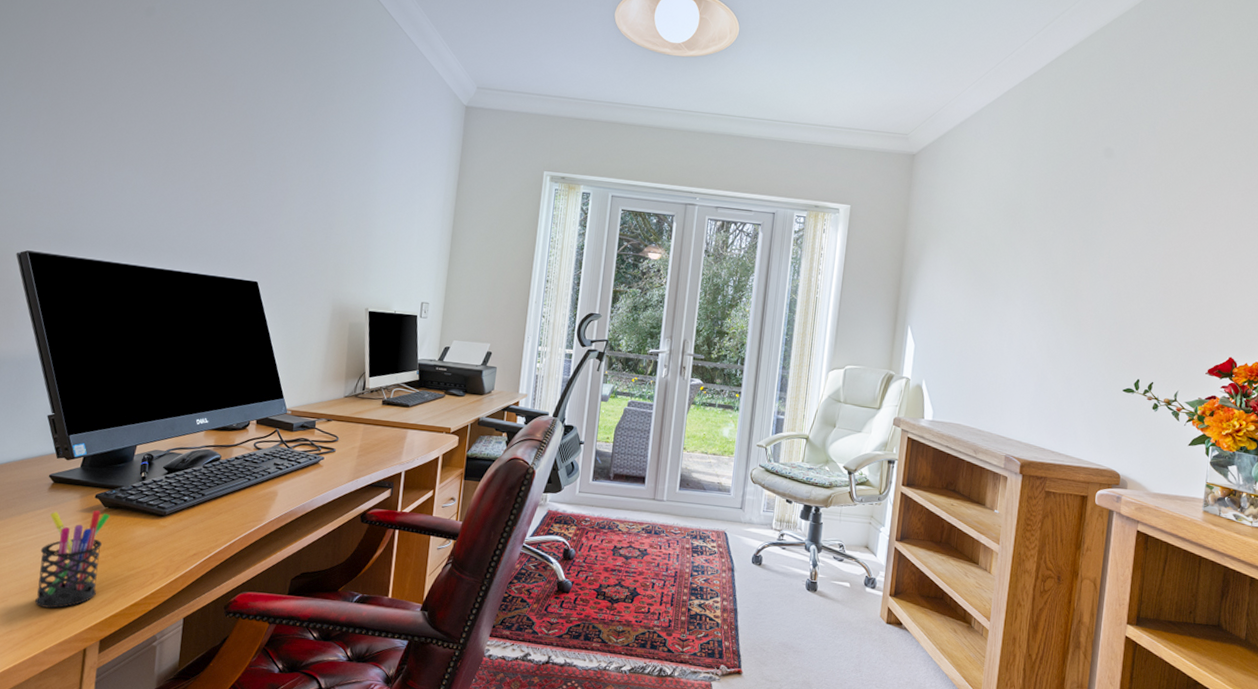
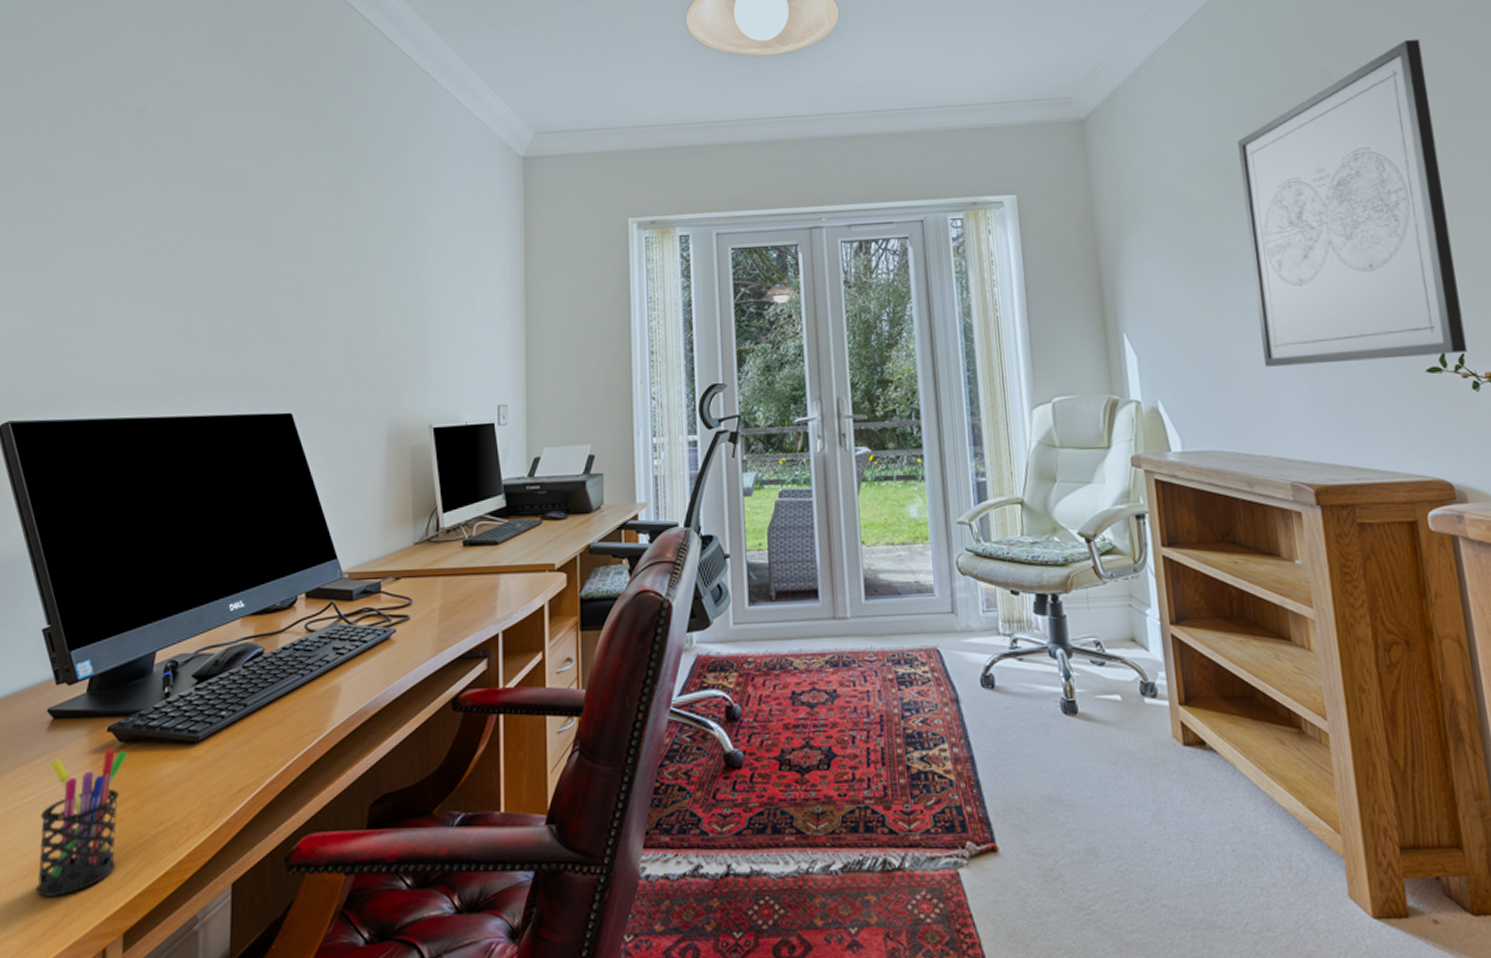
wall art: none [1007,134,1186,382] -> present [1237,38,1468,367]

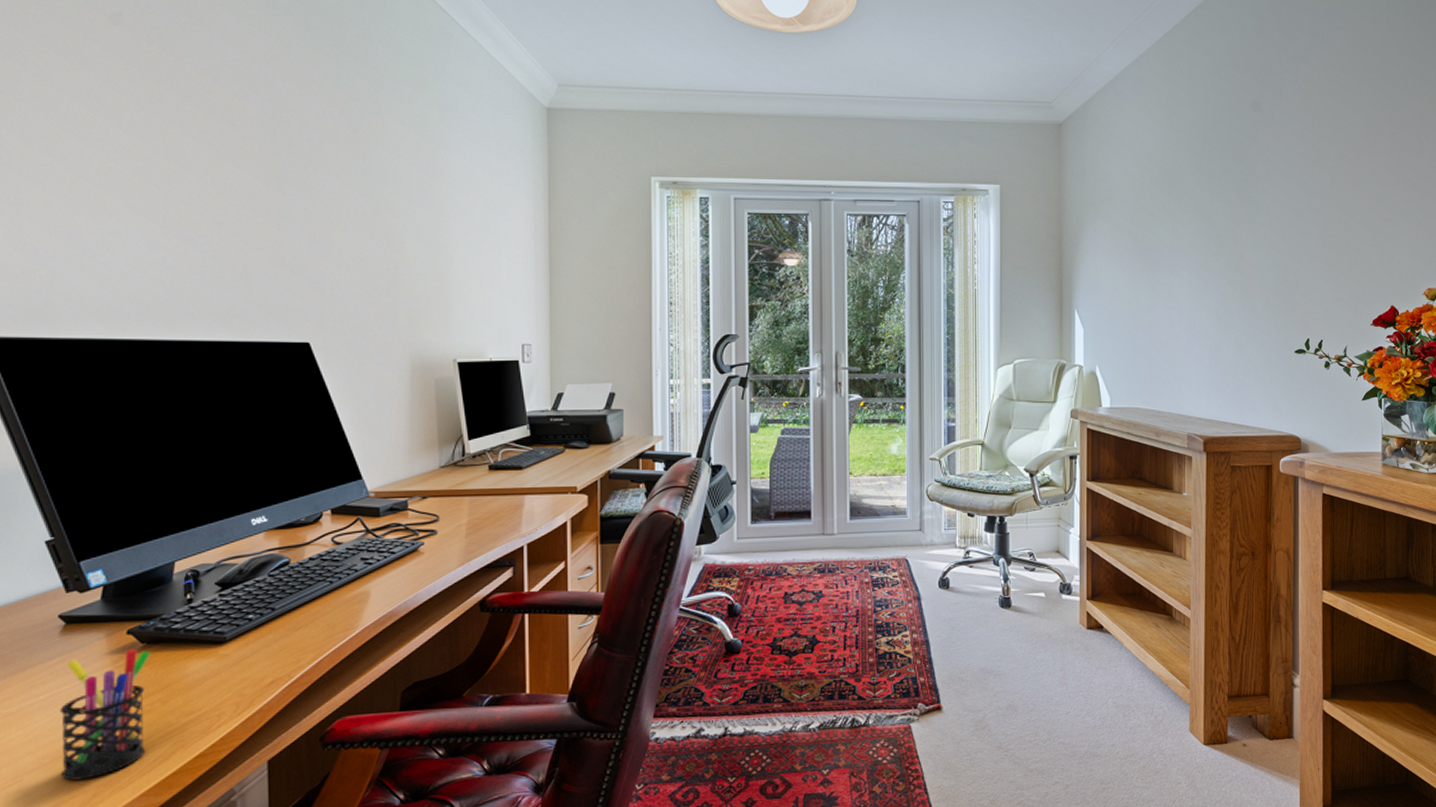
wall art: present [1237,38,1468,367] -> none [1179,81,1328,343]

